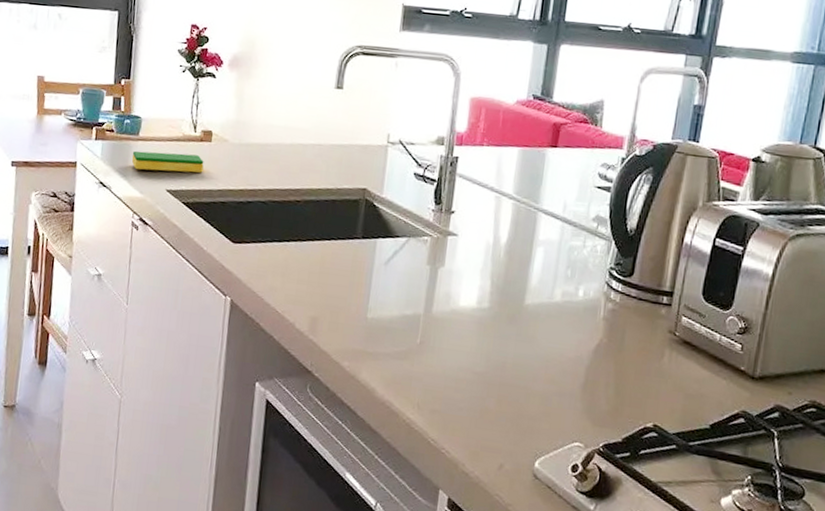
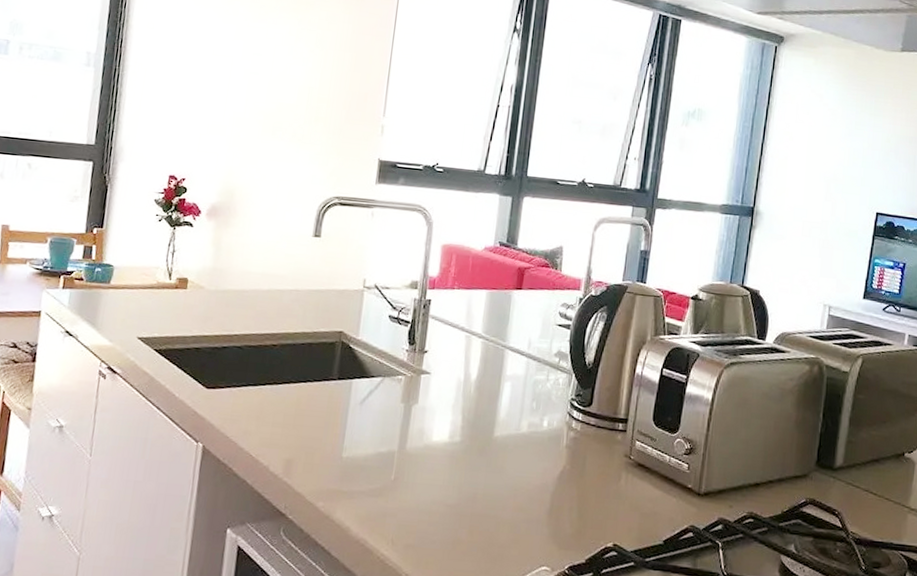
dish sponge: present [131,150,204,173] -> none [101,299,179,320]

